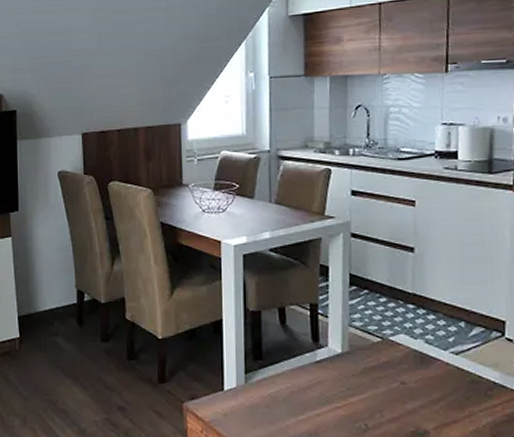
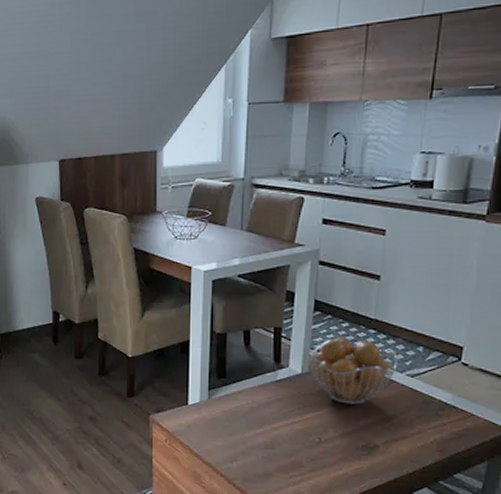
fruit basket: none [347,313,441,386] -> present [308,337,398,405]

